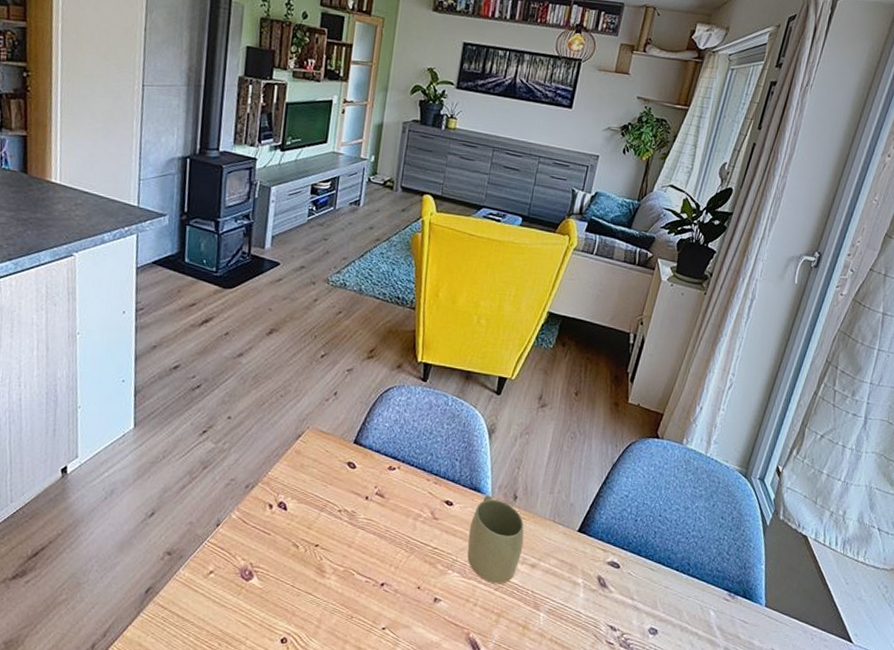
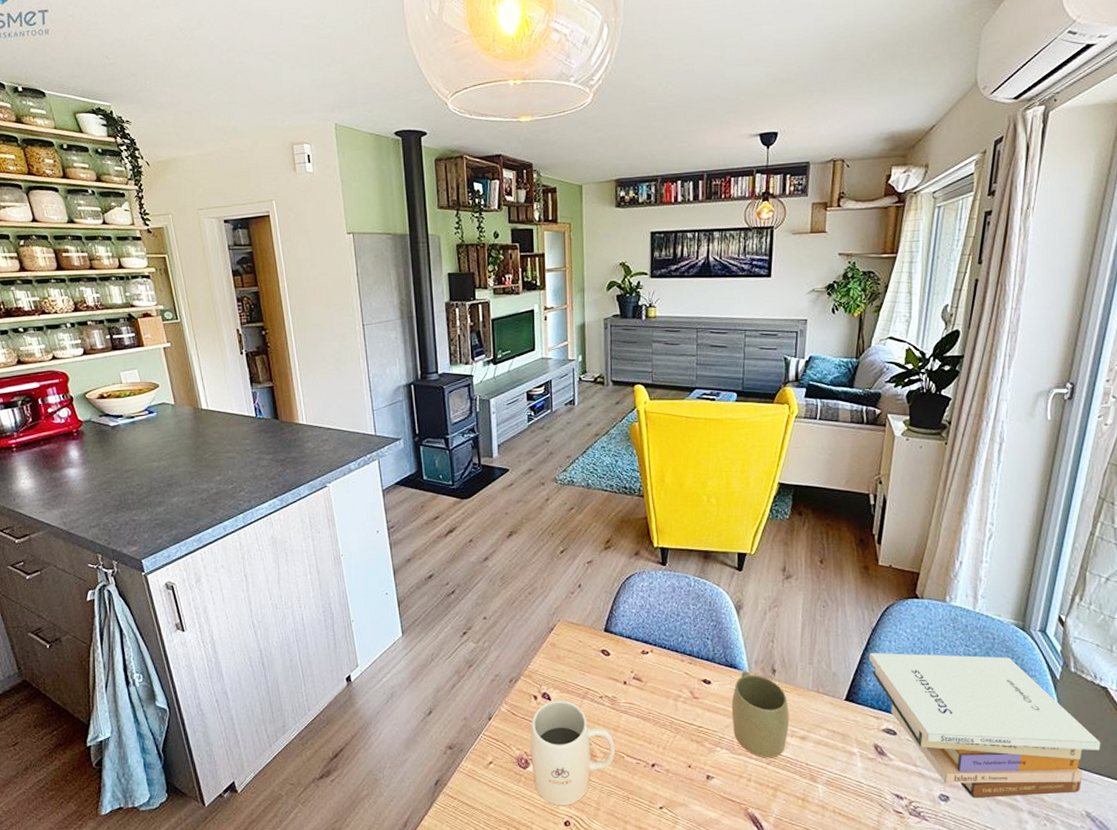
mug: none [255,510,347,622] -> present [530,700,616,806]
books: none [605,486,795,633] -> present [868,652,1101,797]

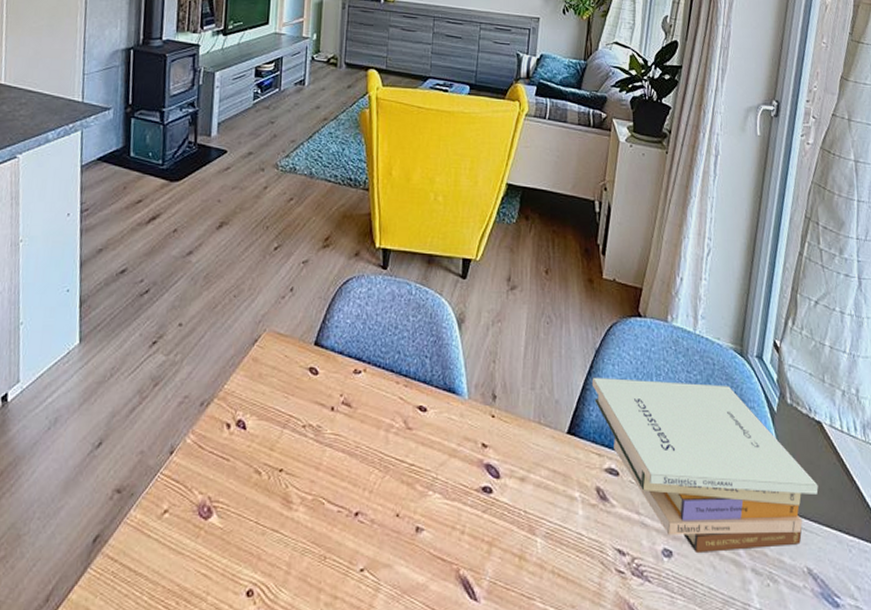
mug: present [530,700,616,806] -> none [214,430,316,569]
mug: present [731,671,790,758] -> none [447,397,509,505]

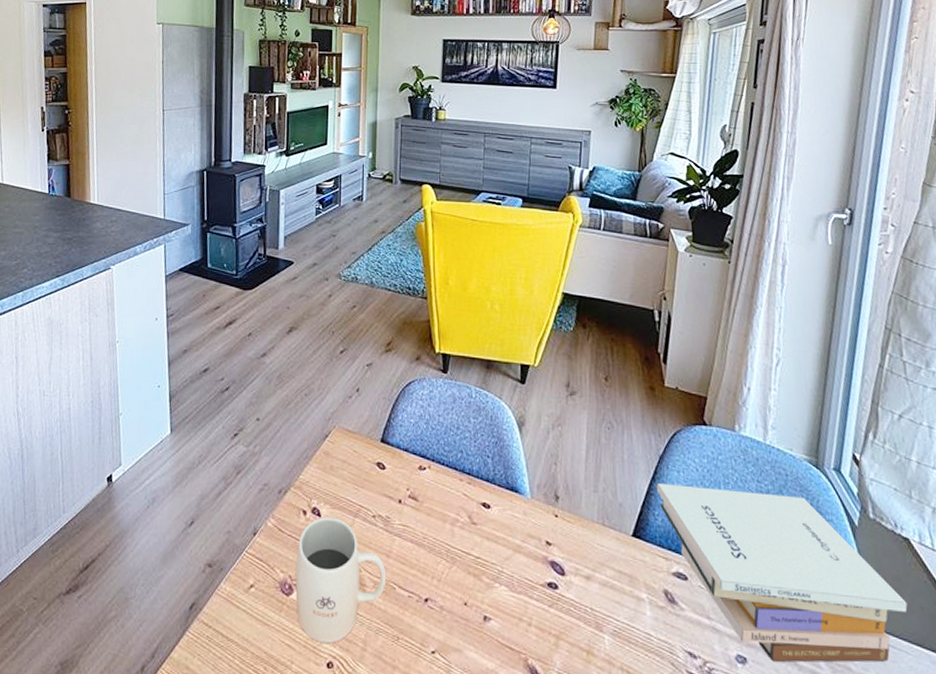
mug: none [214,430,316,569] -> present [295,517,387,643]

